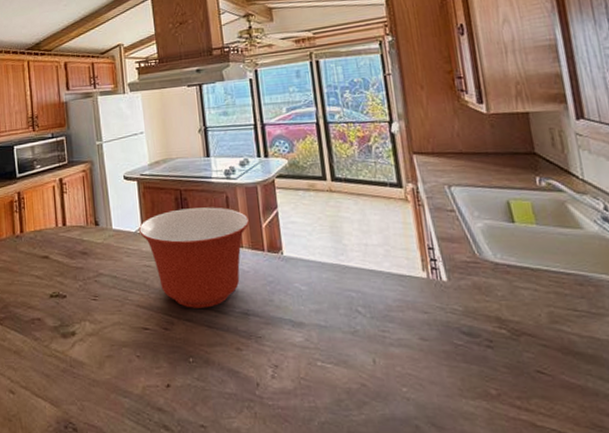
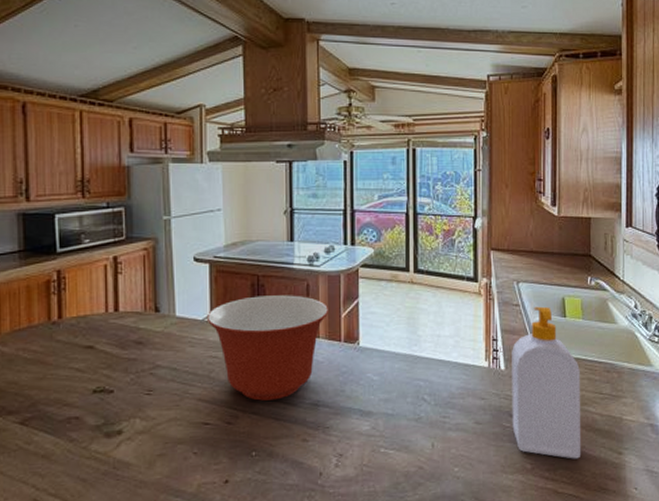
soap bottle: none [452,211,561,387] -> present [512,306,582,459]

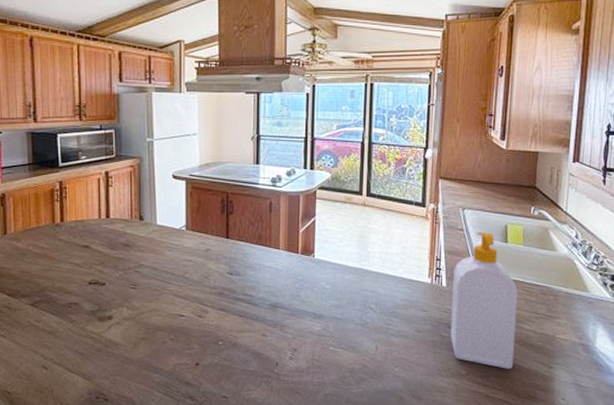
mixing bowl: present [206,295,329,401] -> none [182,210,289,300]

